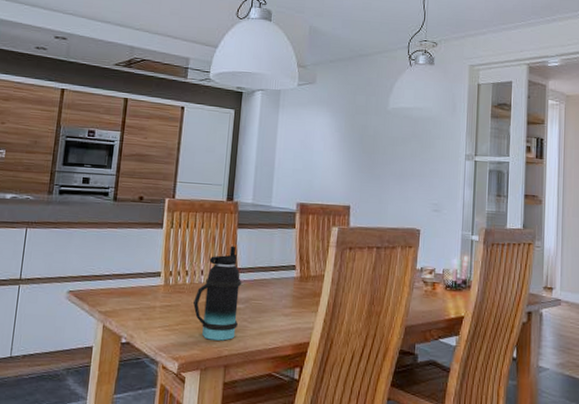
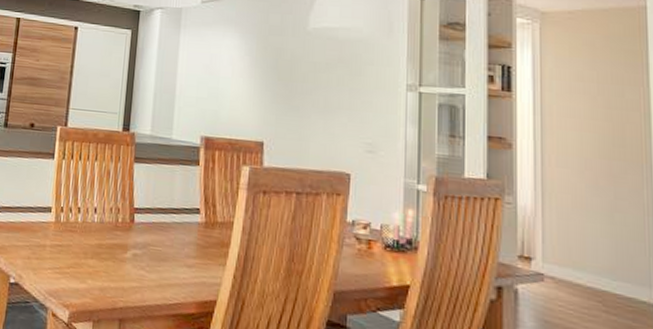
bottle: present [193,246,242,341] -> none [86,182,139,291]

